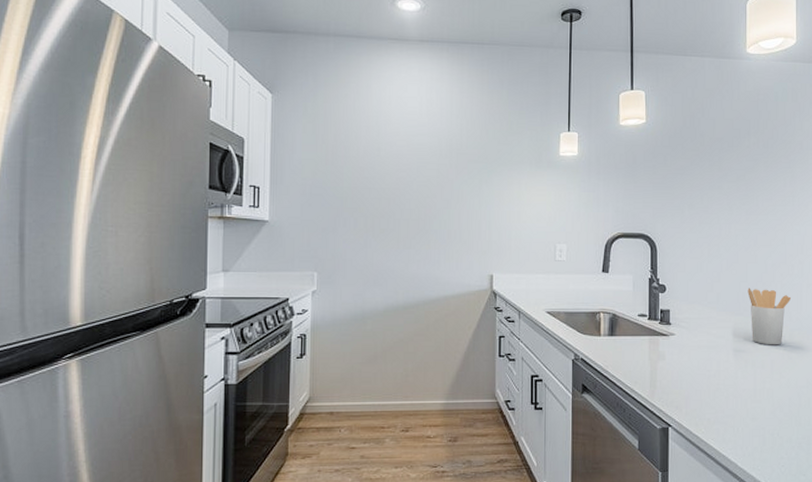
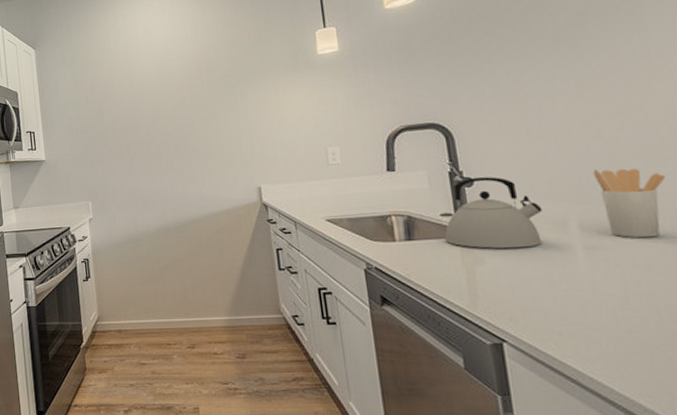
kettle: none [639,285,710,348] -> present [445,176,543,249]

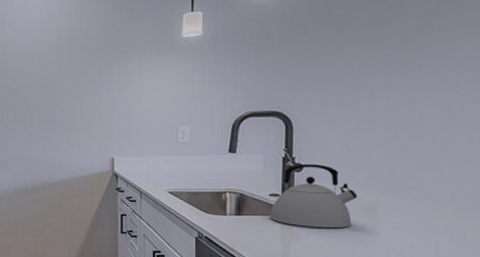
utensil holder: present [593,168,666,238] -> none [407,164,468,227]

